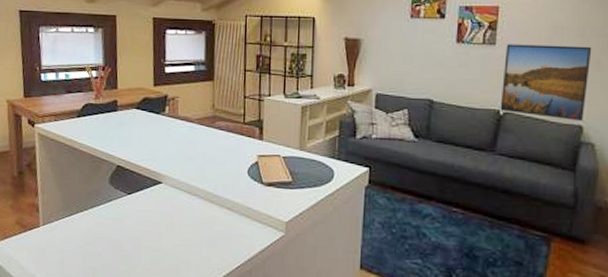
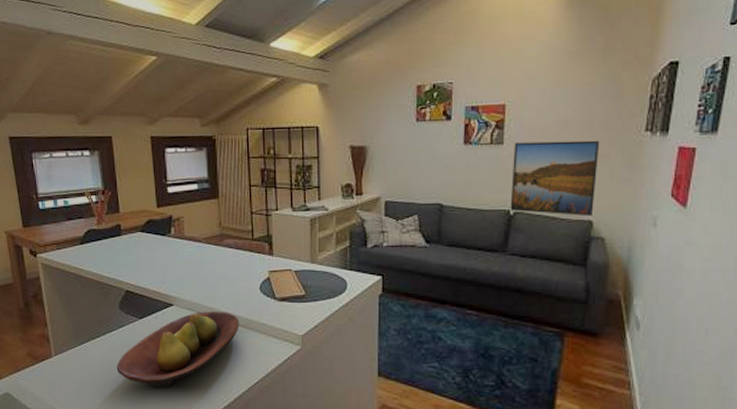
fruit bowl: none [101,191,226,267] -> present [116,311,240,390]

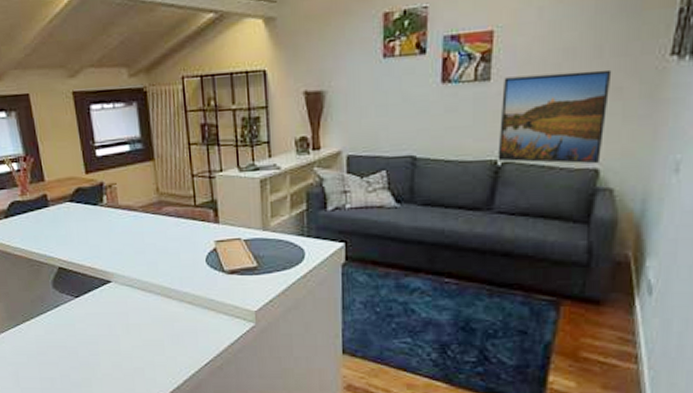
fruit bowl: present [116,311,240,390] -> none [54,287,185,372]

